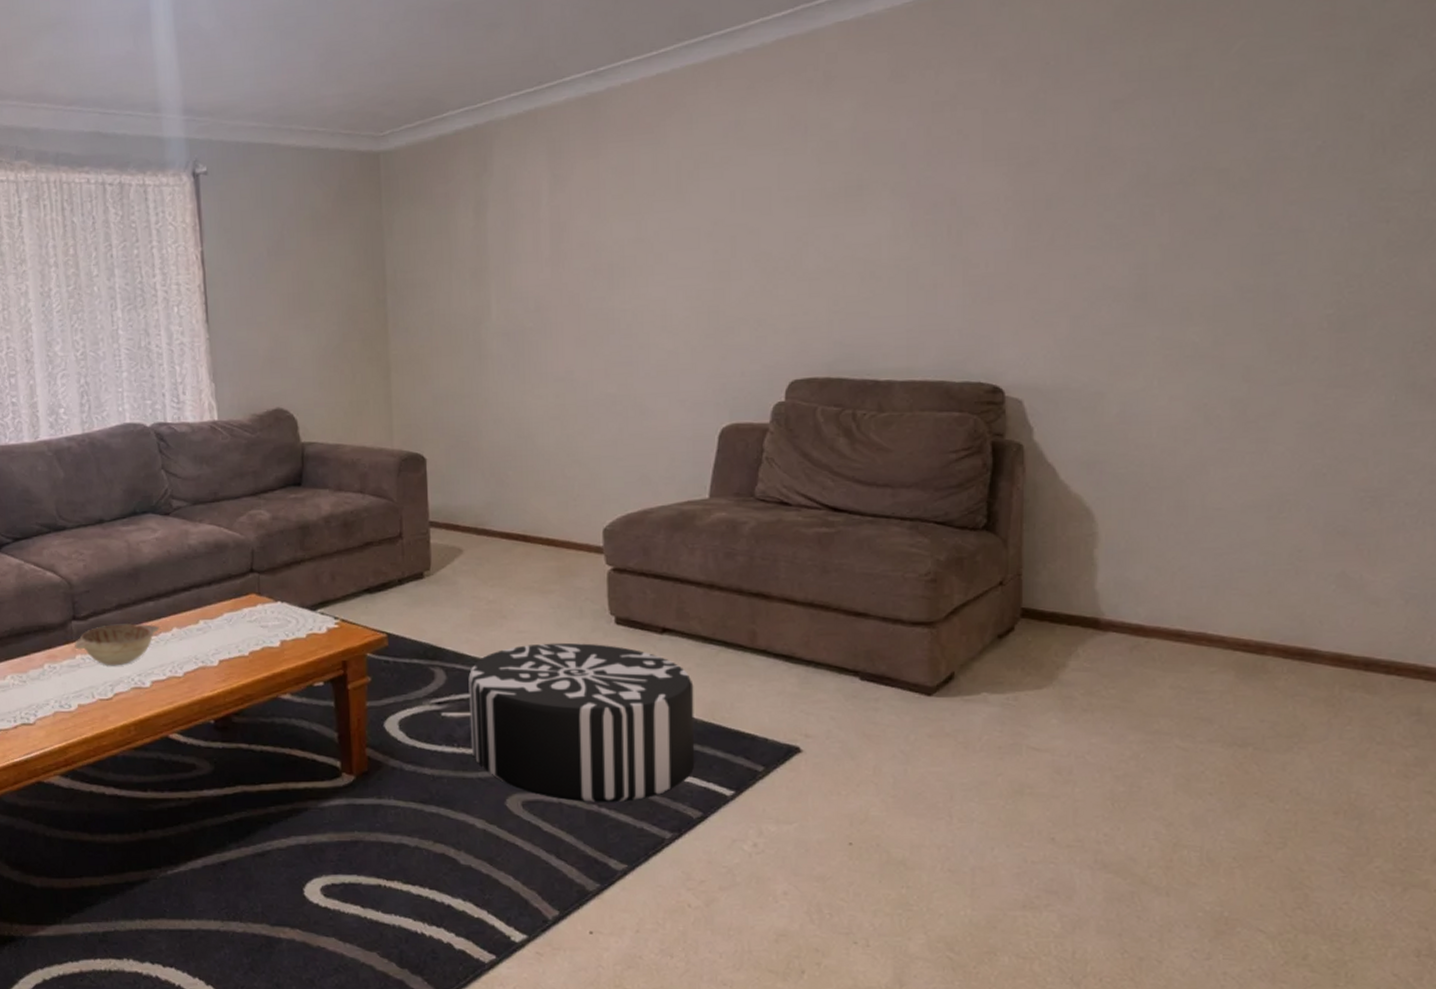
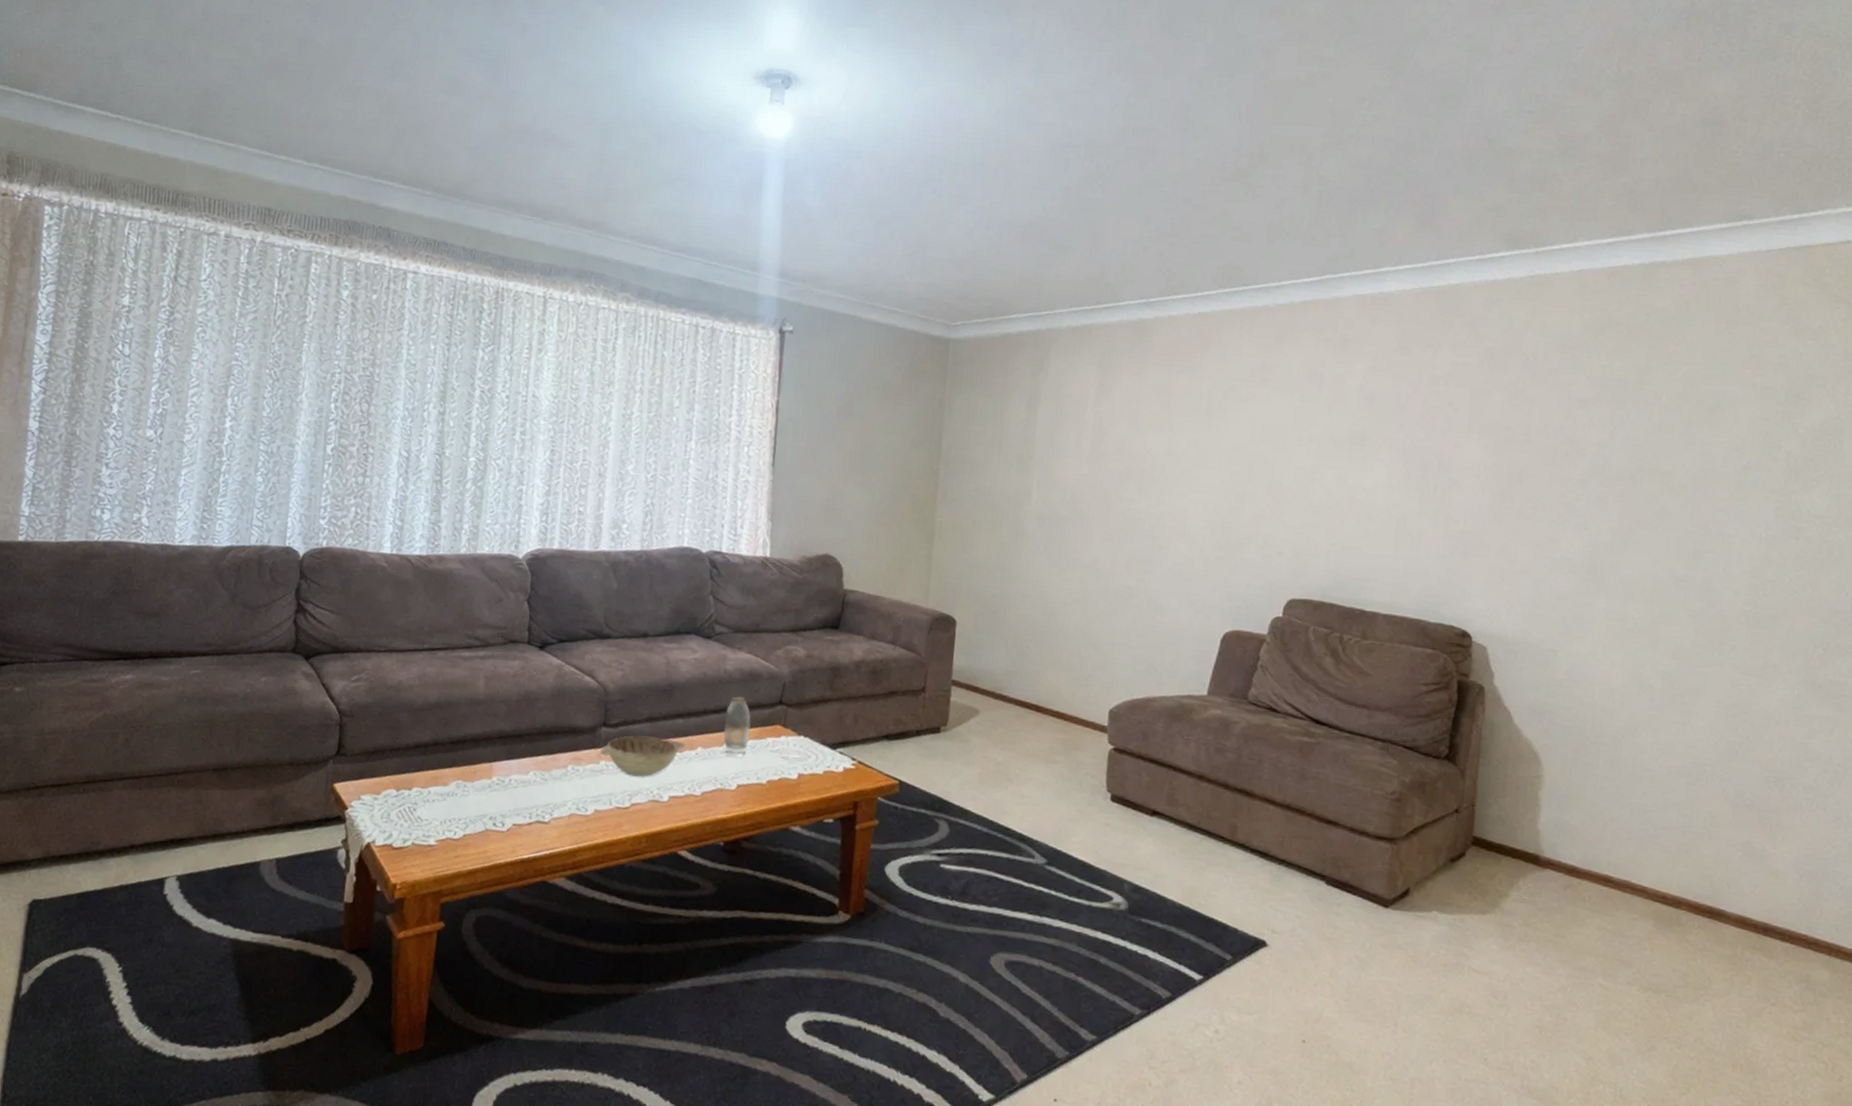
vase: none [195,570,225,633] -> present [723,696,751,758]
pouf: present [468,642,695,802] -> none [963,809,1176,974]

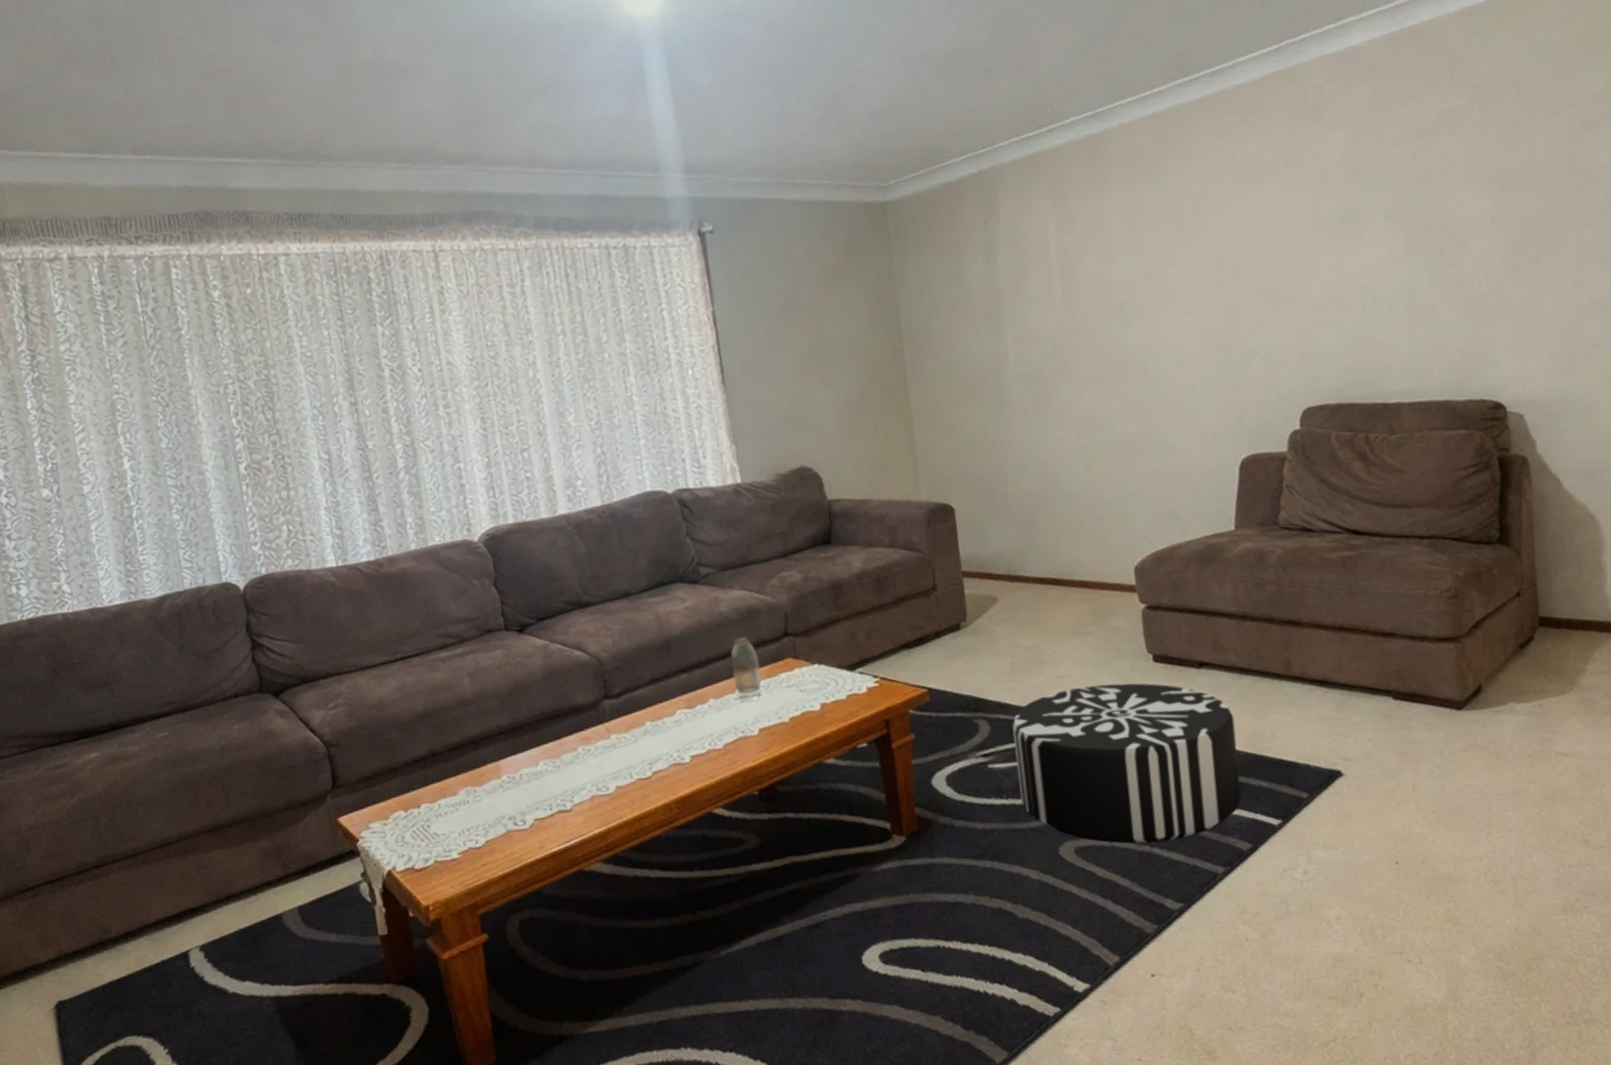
decorative bowl: present [601,735,686,777] -> none [608,697,696,744]
pouf: none [963,809,1176,974] -> present [1012,683,1241,844]

